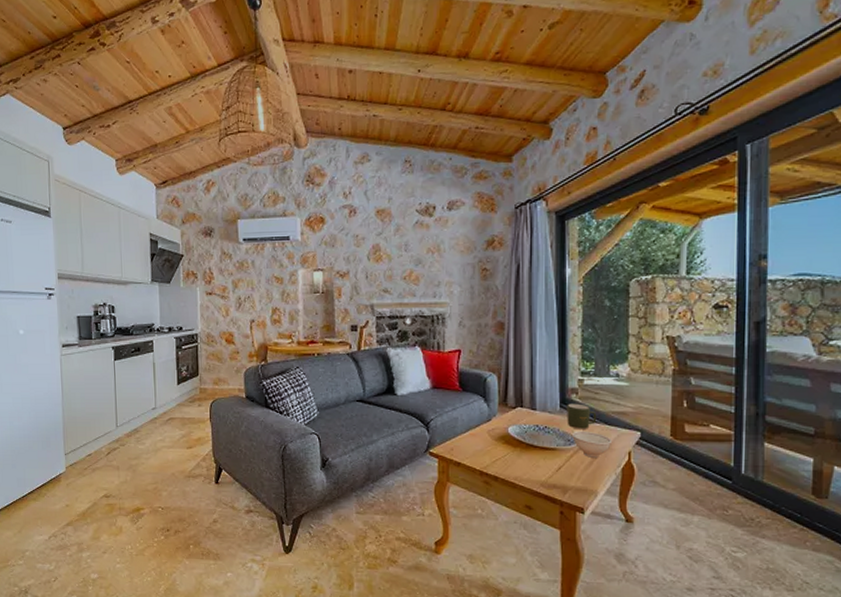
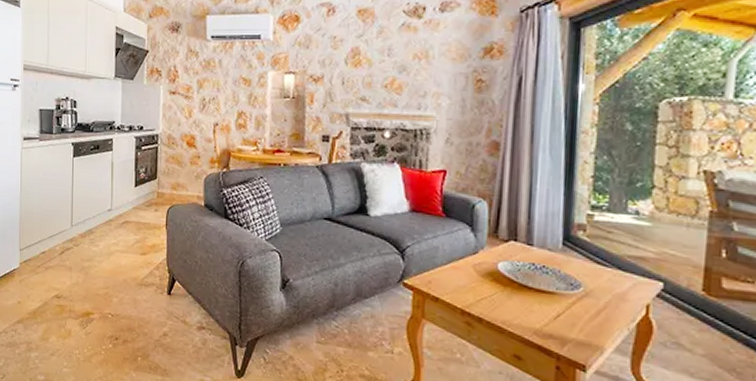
mug: present [567,403,597,429] -> none [570,241,609,274]
bowl: present [572,431,613,458] -> none [576,274,627,308]

